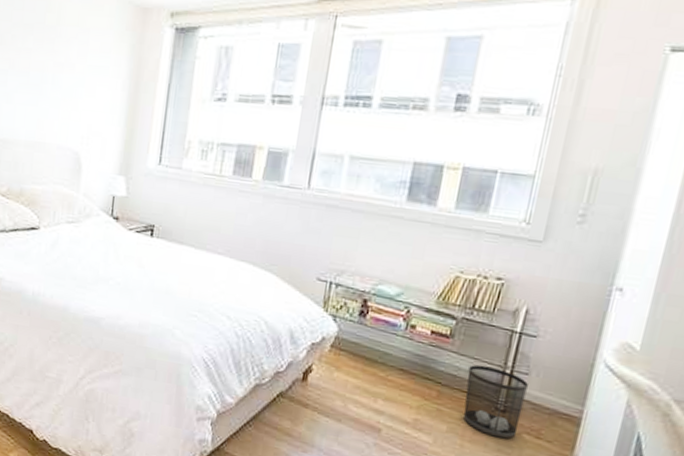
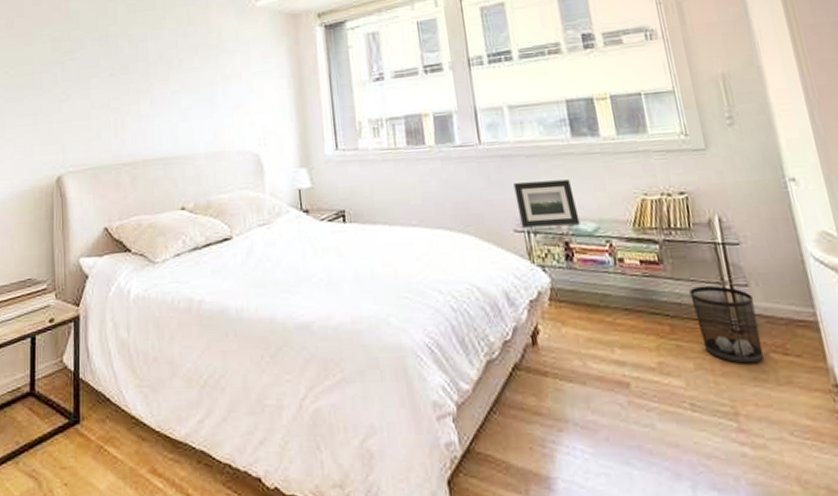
picture frame: none [325,235,389,286] -> present [513,179,580,228]

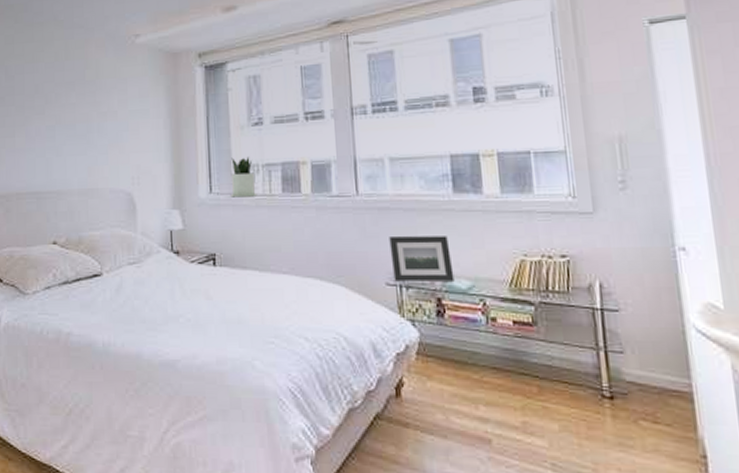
planter: none [355,112,383,153] -> present [230,157,258,198]
waste bin: present [689,285,764,364] -> none [561,350,633,429]

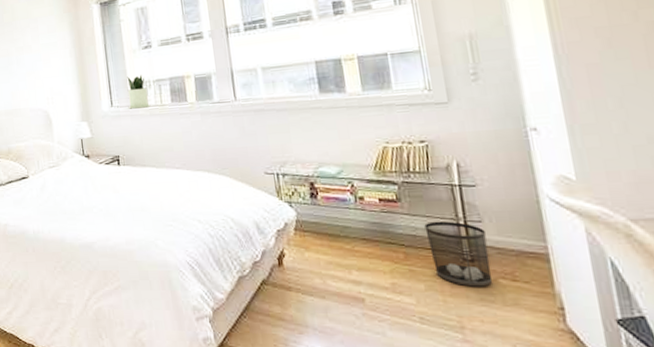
picture frame: present [389,236,455,282] -> none [265,130,325,171]
waste bin: none [561,350,633,429] -> present [424,221,493,287]

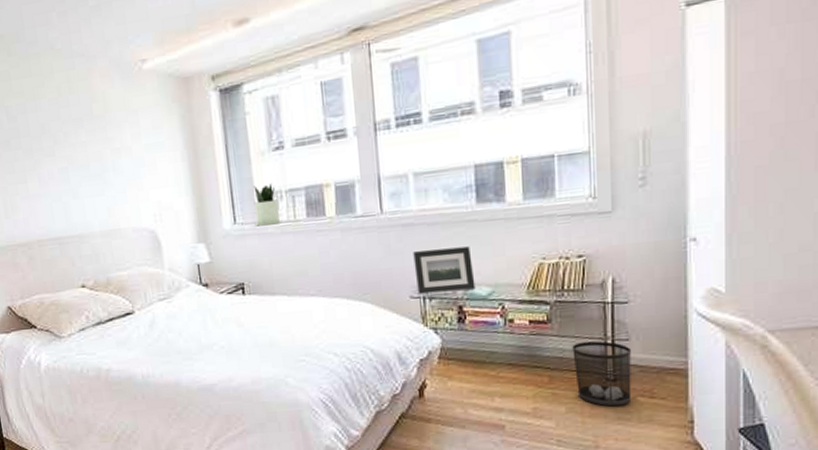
picture frame: none [265,130,325,171] -> present [413,246,476,294]

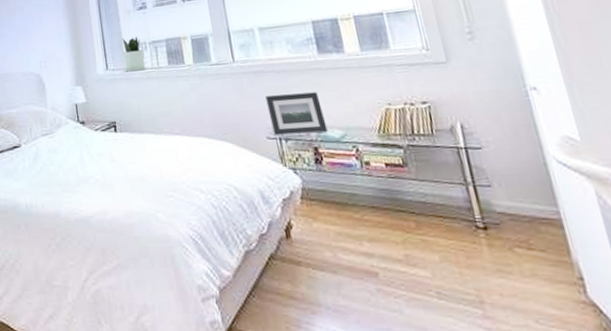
waste bin: present [572,340,632,407] -> none [433,186,508,257]

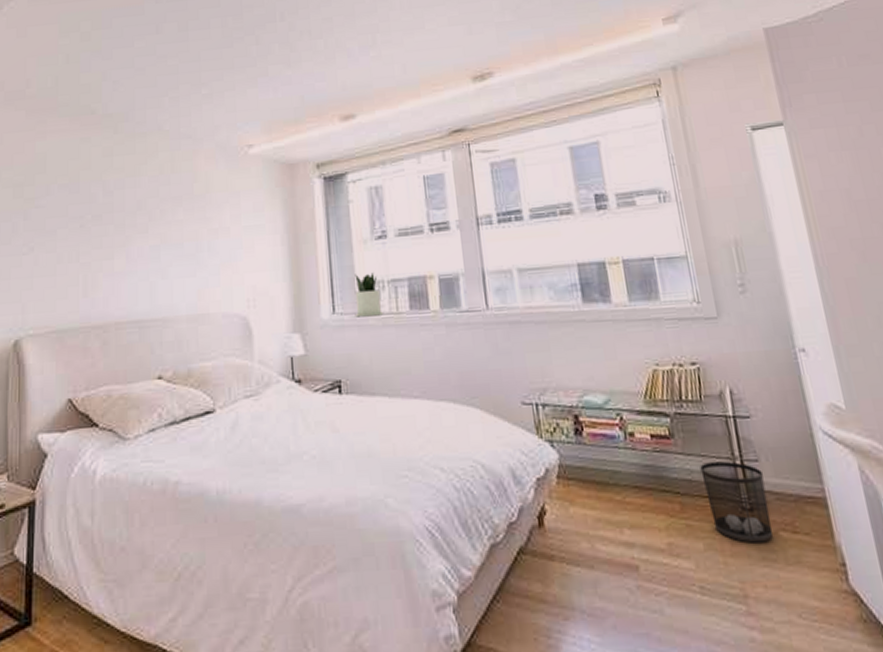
picture frame: present [265,92,328,135] -> none [522,348,590,400]
waste bin: none [433,186,508,257] -> present [700,461,774,543]

